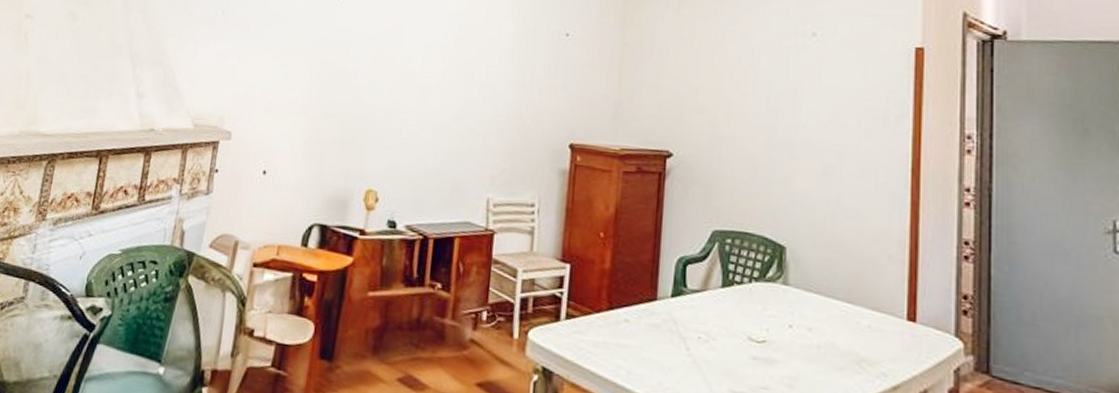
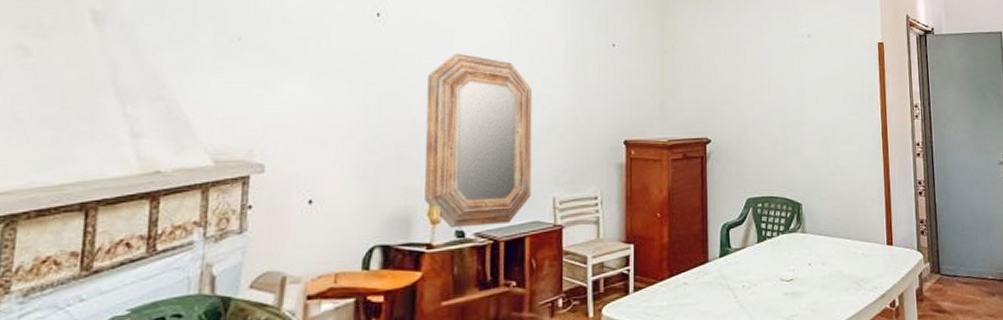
home mirror: none [362,35,477,220] -> present [424,52,533,228]

